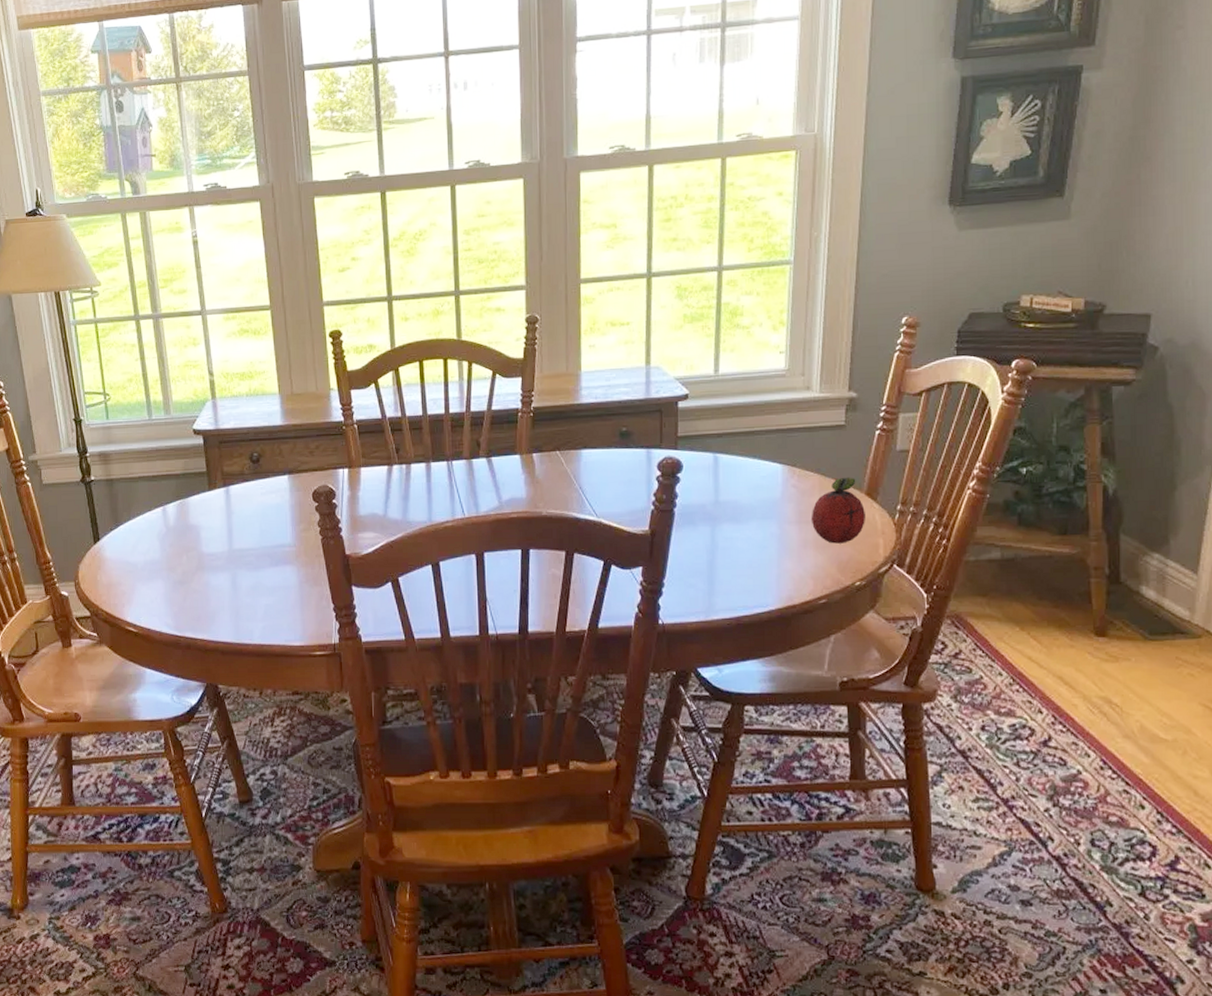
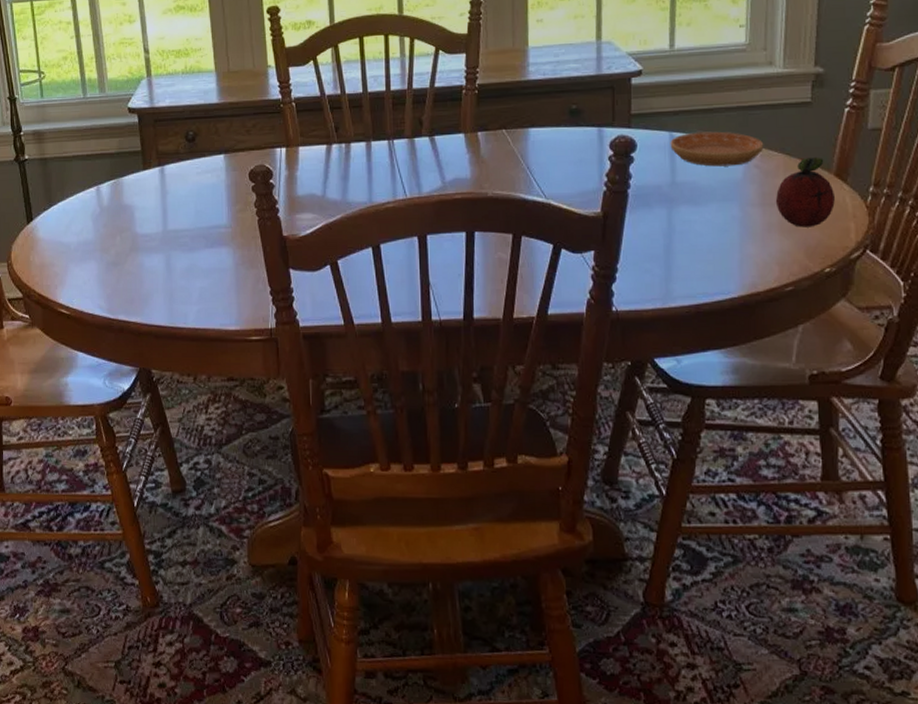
saucer: none [714,452,801,486] -> present [670,131,764,167]

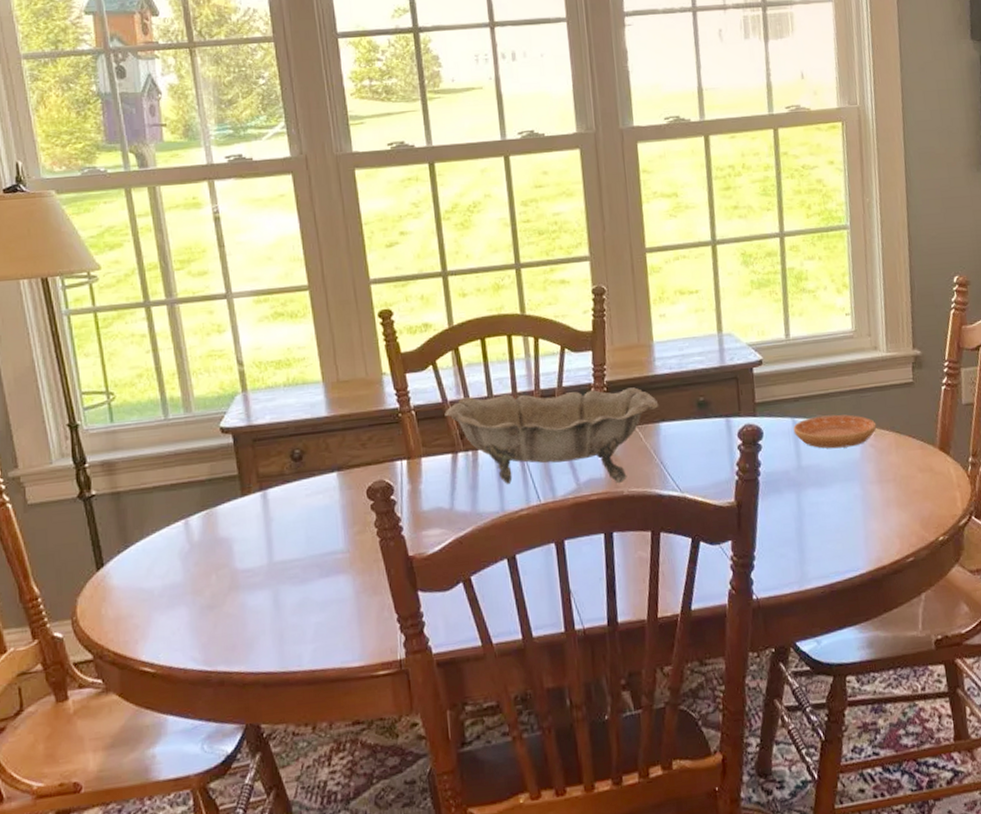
decorative bowl: none [322,91,530,184] -> present [444,387,659,484]
fruit: present [775,156,835,228] -> none [891,432,942,500]

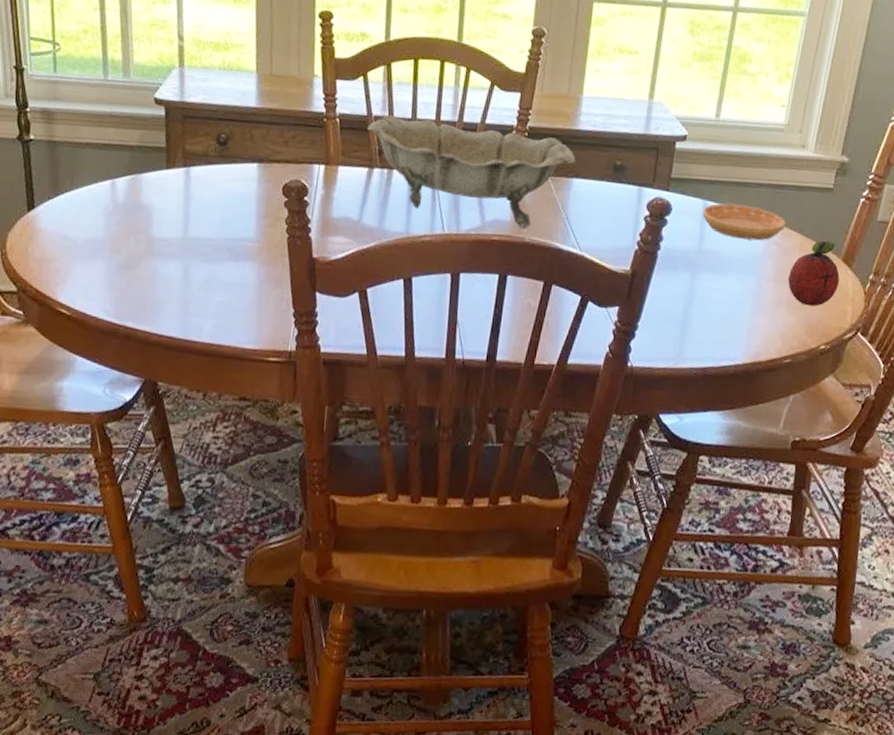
fruit: none [891,432,942,500] -> present [787,240,840,306]

